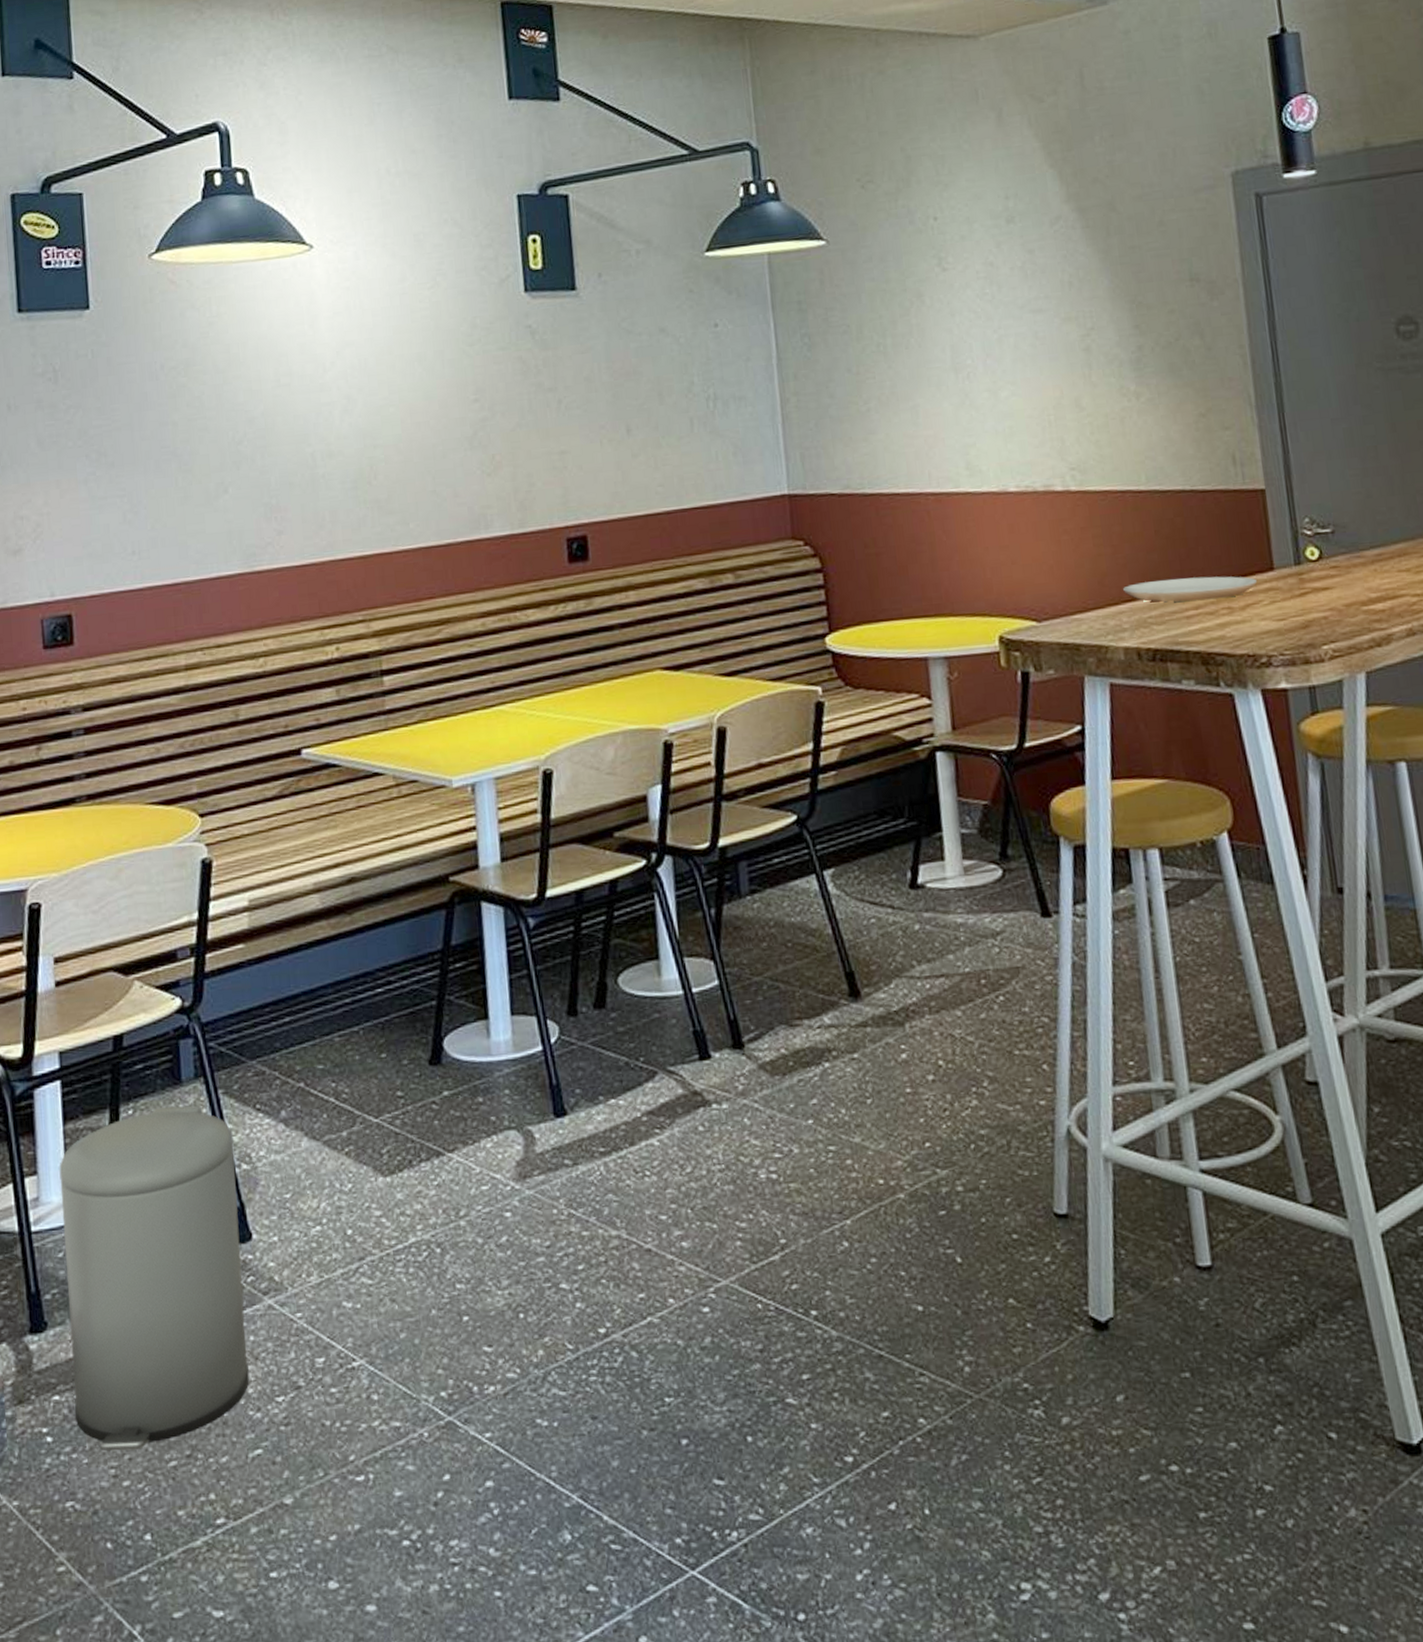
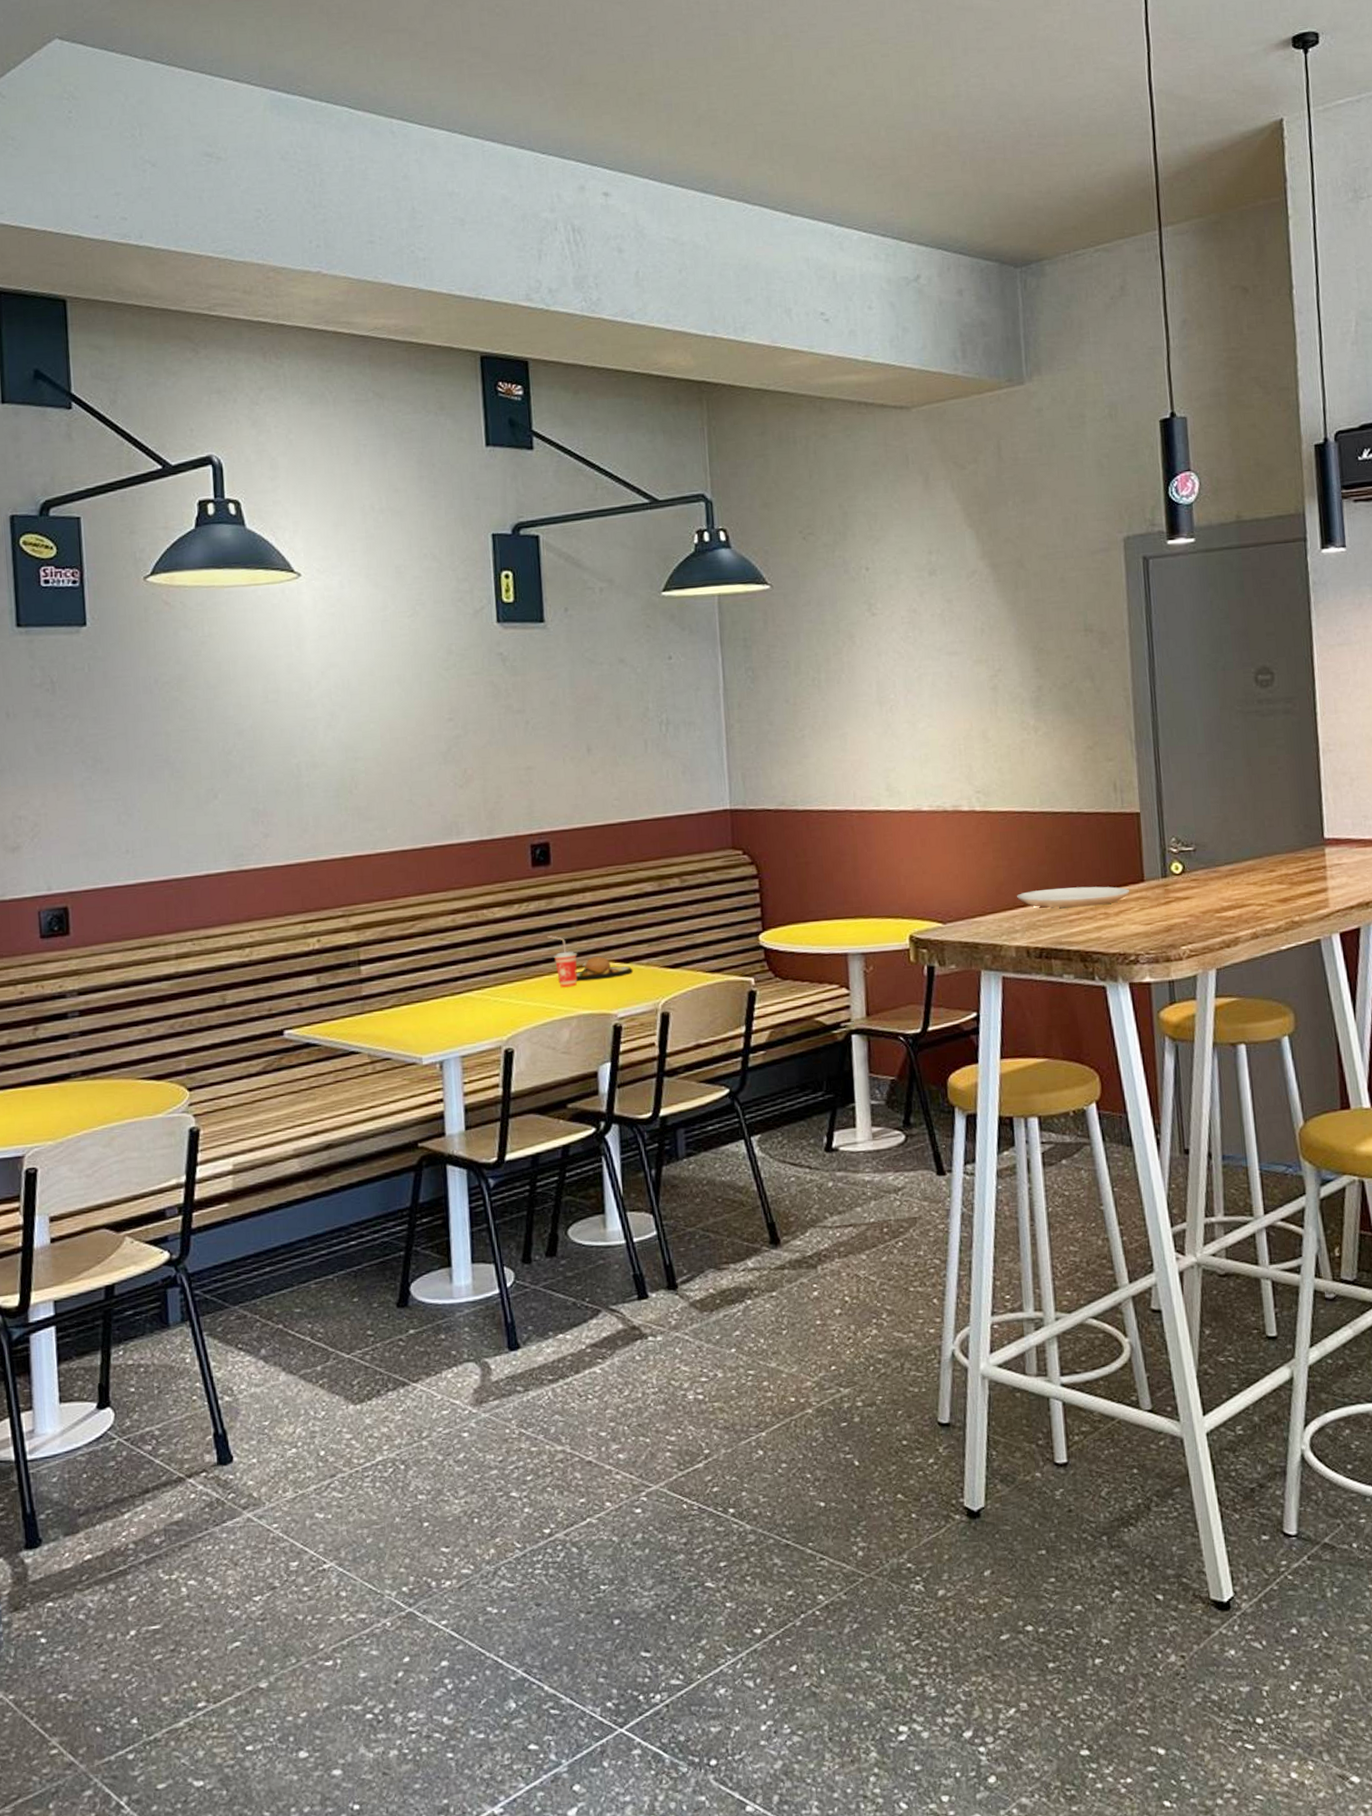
pedal bin: present [59,1105,249,1451] -> none [53,1345,229,1649]
beverage cup: none [587,640,622,701] -> present [547,936,578,989]
burger: none [620,663,685,693] -> present [576,956,634,982]

